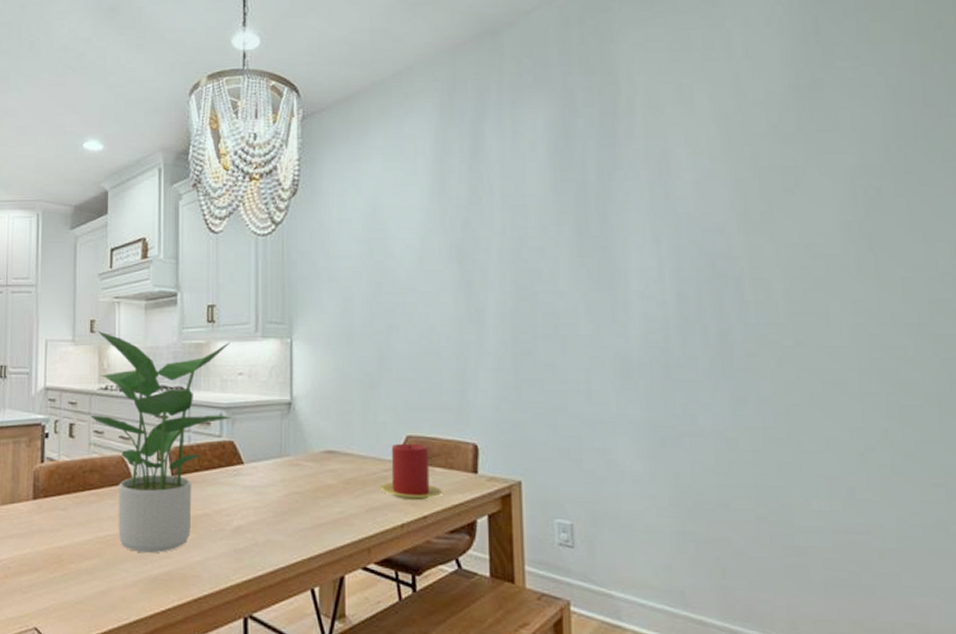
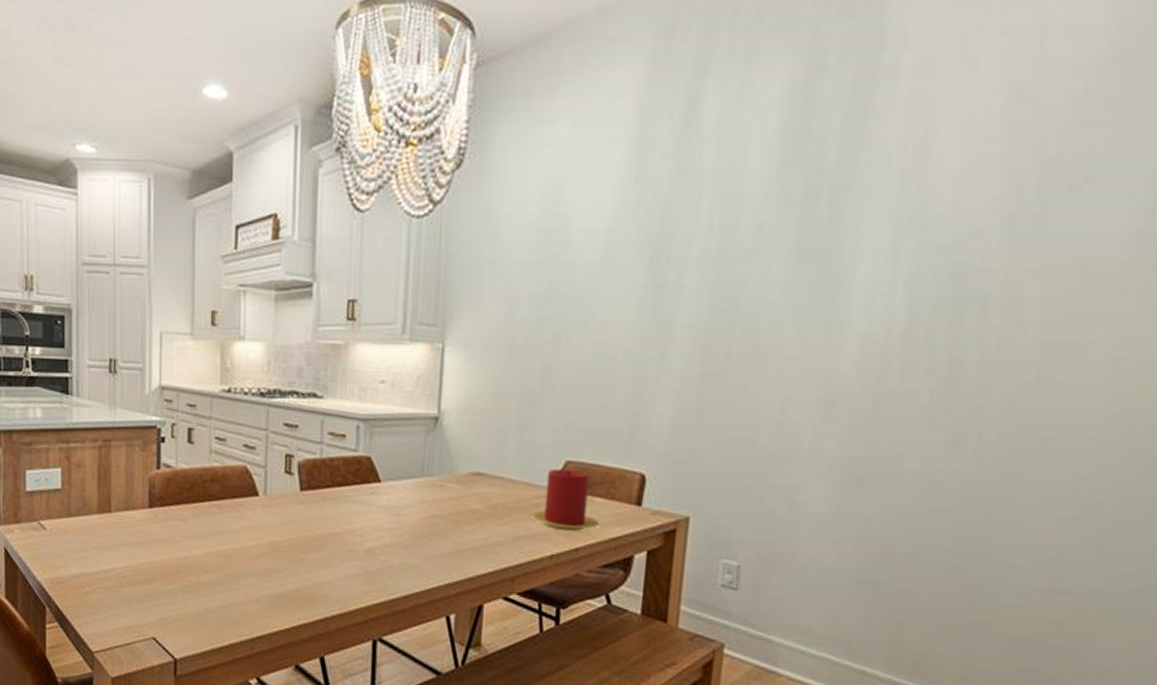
potted plant: present [91,331,231,553] -> none [212,324,373,570]

